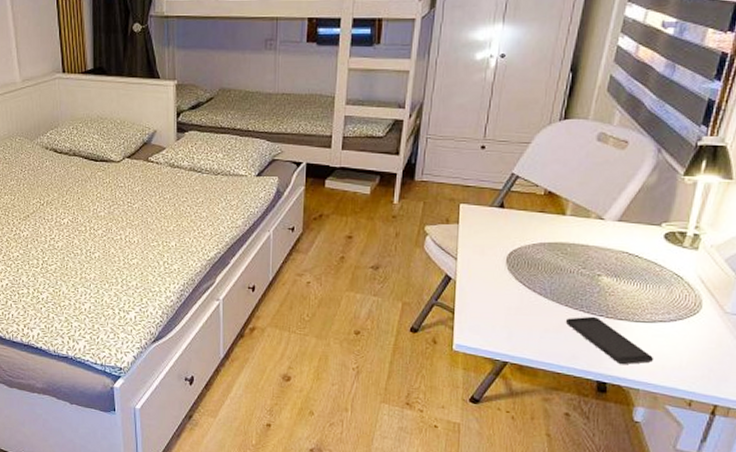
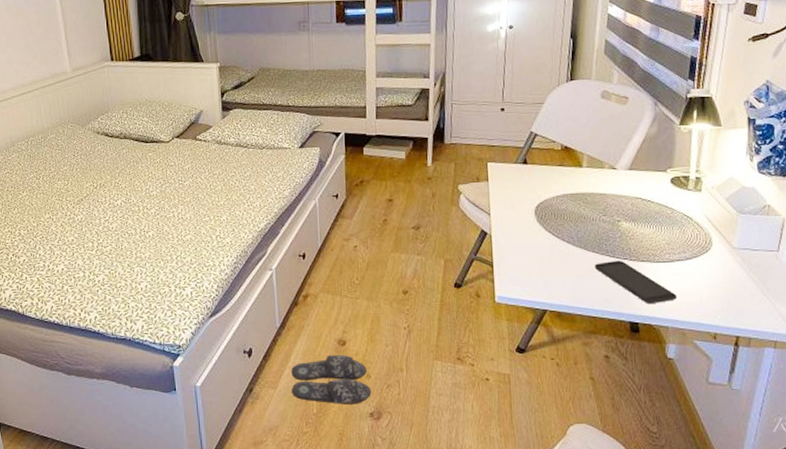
slippers: none [232,389,313,440] -> present [291,355,371,405]

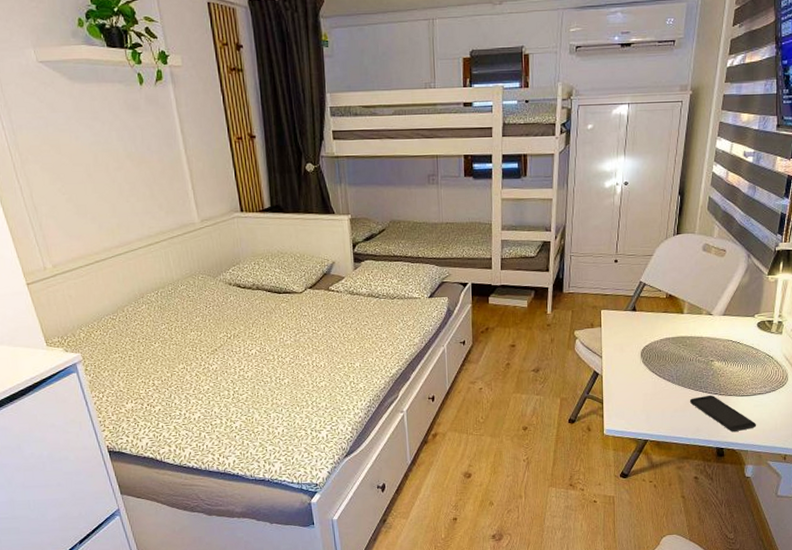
slippers: present [291,355,371,405] -> none [422,486,494,529]

